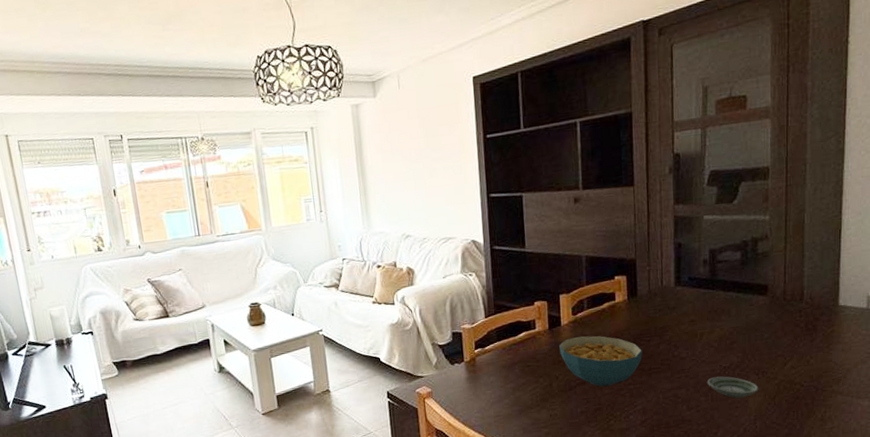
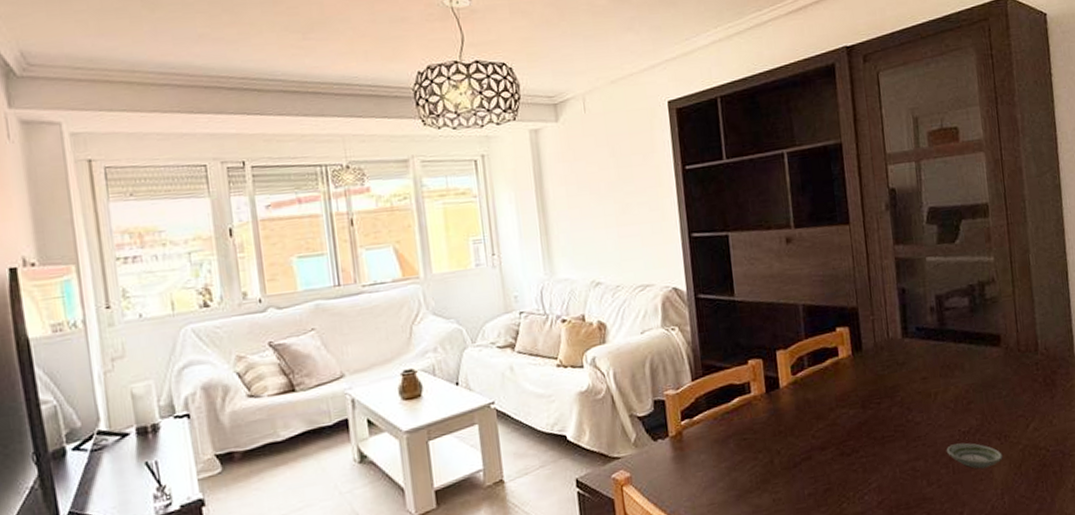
cereal bowl: present [559,335,642,387] -> none [779,399,873,461]

